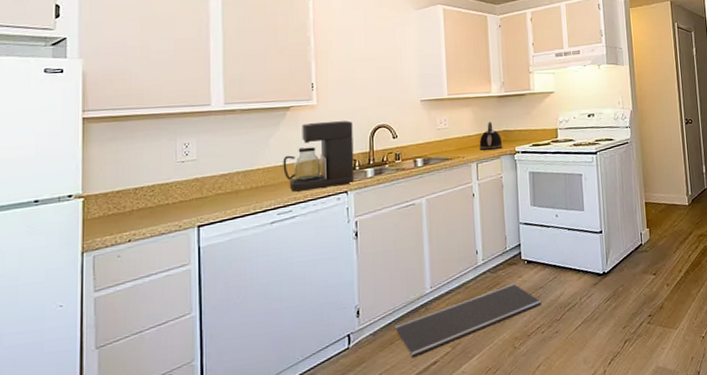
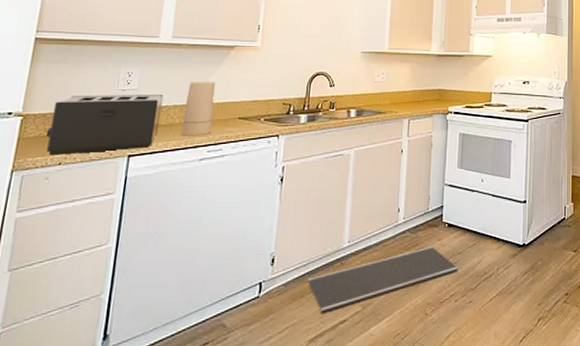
toaster: none [110,163,225,234] -> present [45,95,164,156]
canister: none [247,144,279,202] -> present [180,81,216,136]
coffee maker: present [283,120,355,192] -> none [219,63,293,131]
kettle: present [479,121,503,151] -> none [413,79,437,108]

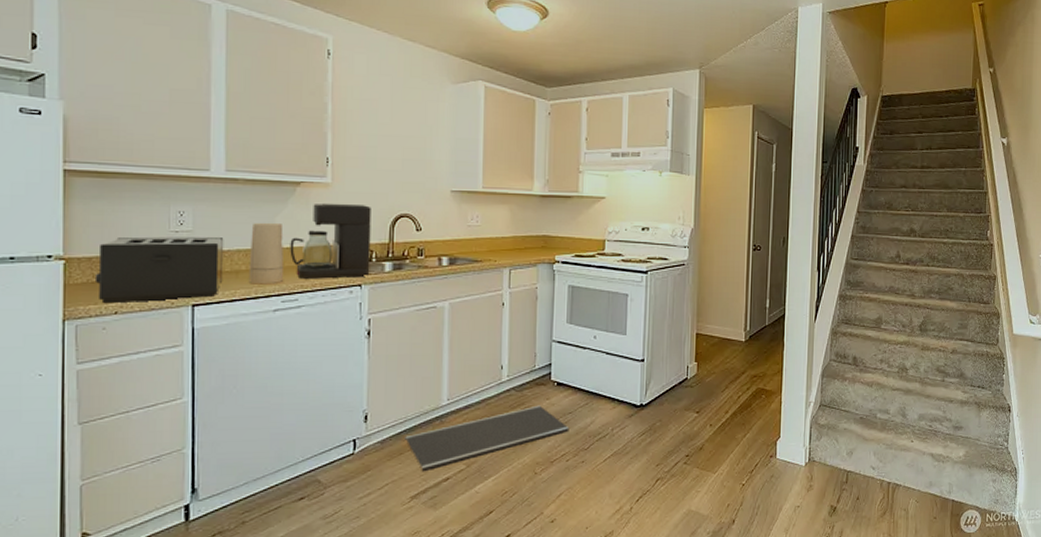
coffee maker: none [219,63,293,131] -> present [290,203,371,279]

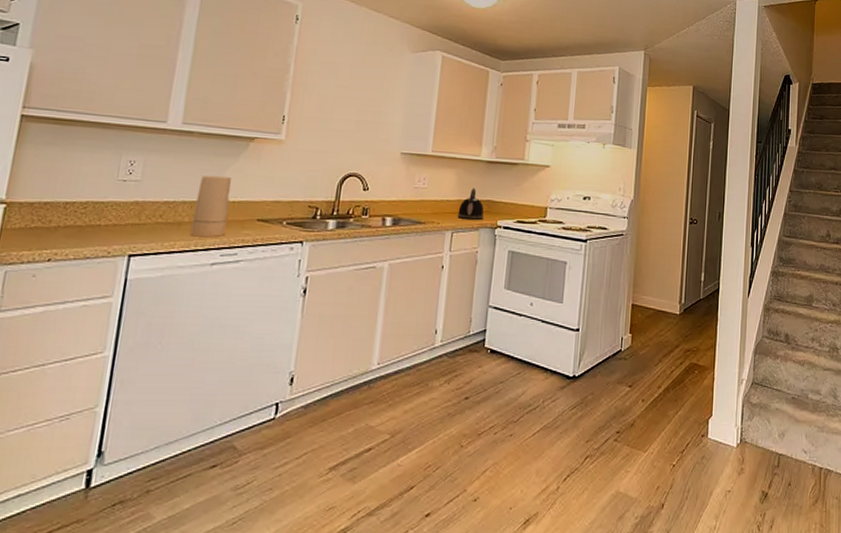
toaster: present [94,236,224,304] -> none [32,184,171,251]
coffee maker: present [290,203,371,279] -> none [235,159,322,234]
door mat: present [405,405,569,471] -> none [330,373,500,440]
kettle: none [514,223,541,257] -> present [457,188,484,221]

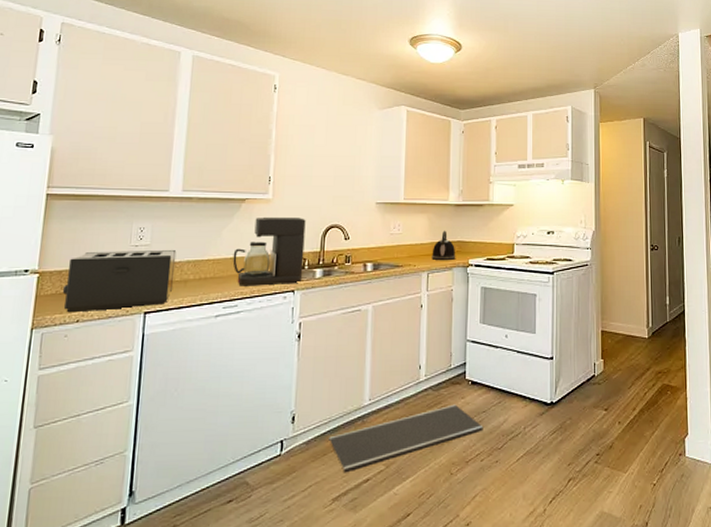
toaster: none [32,184,171,251] -> present [62,250,177,313]
canister: present [189,175,231,238] -> none [195,235,228,292]
coffee maker: none [235,159,322,234] -> present [233,216,306,286]
door mat: none [330,373,500,440] -> present [329,404,483,472]

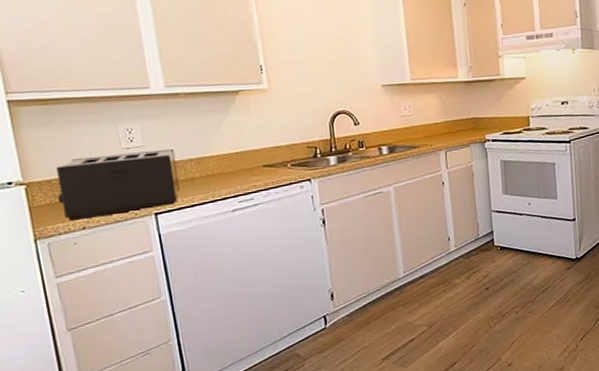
coffee maker: present [233,216,306,286] -> none [237,106,317,180]
door mat: present [329,404,483,472] -> none [370,268,516,336]
kettle: present [432,230,456,261] -> none [447,108,472,139]

